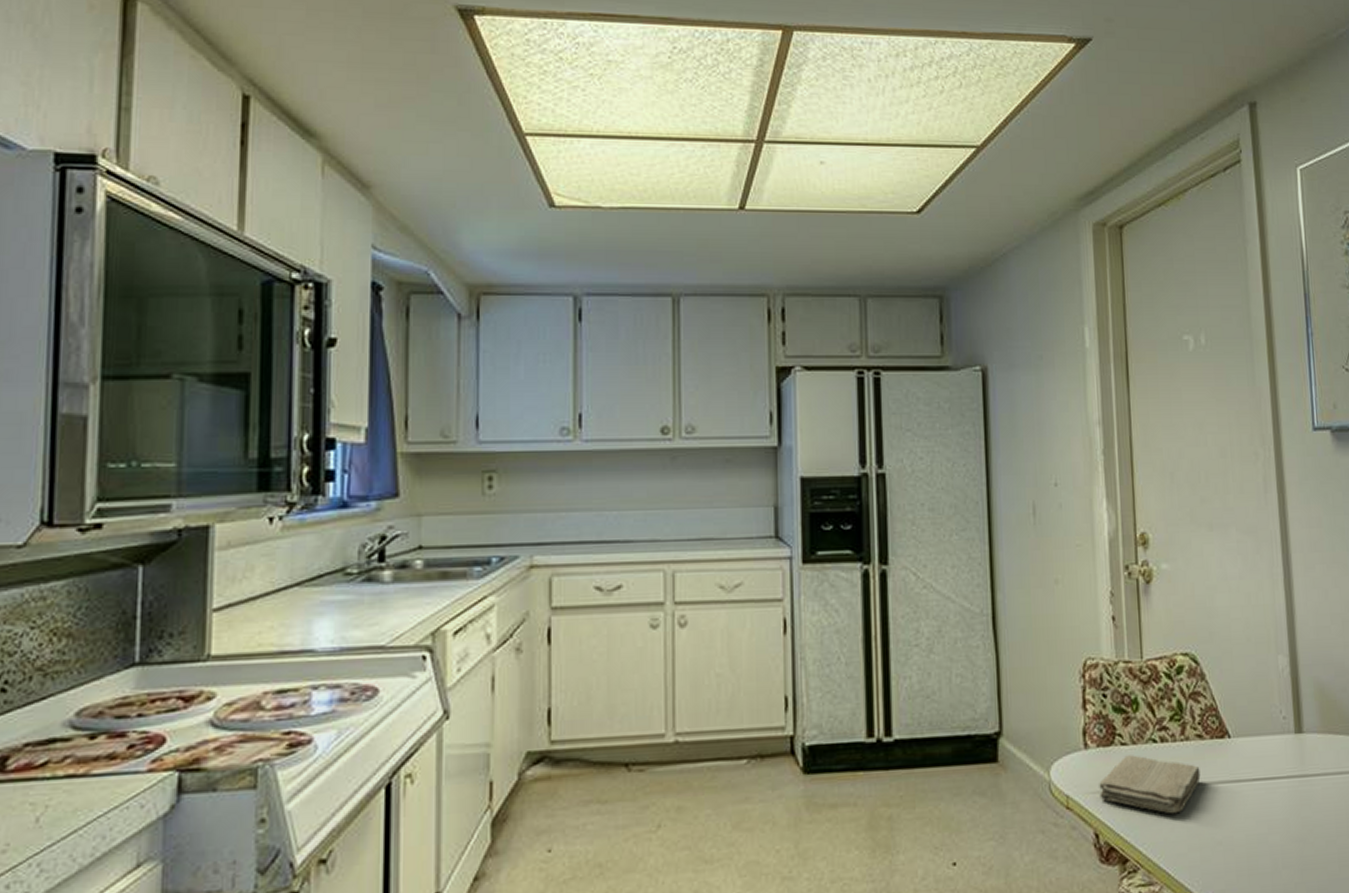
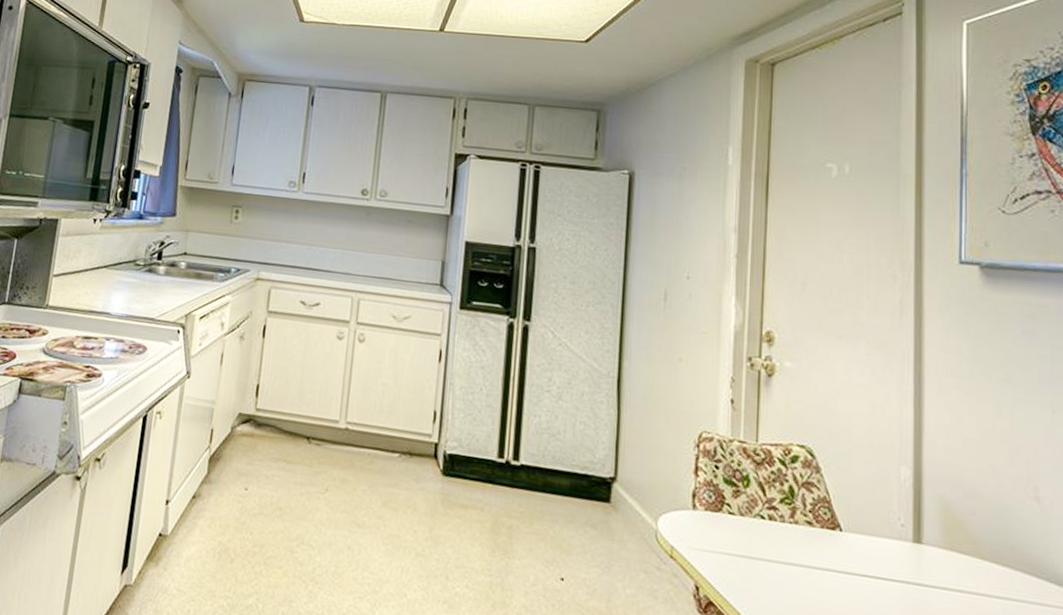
washcloth: present [1099,755,1201,814] -> none [703,524,807,588]

